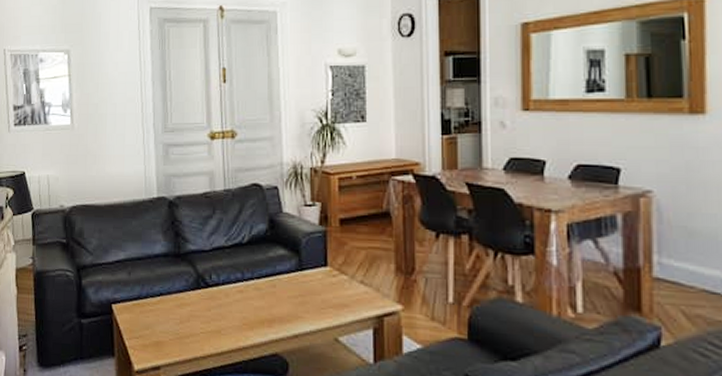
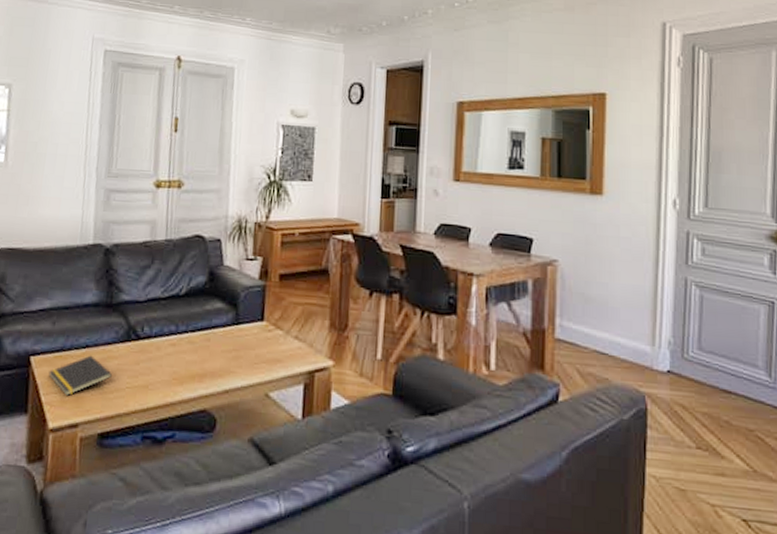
notepad: none [129,302,186,340] -> present [48,355,112,396]

